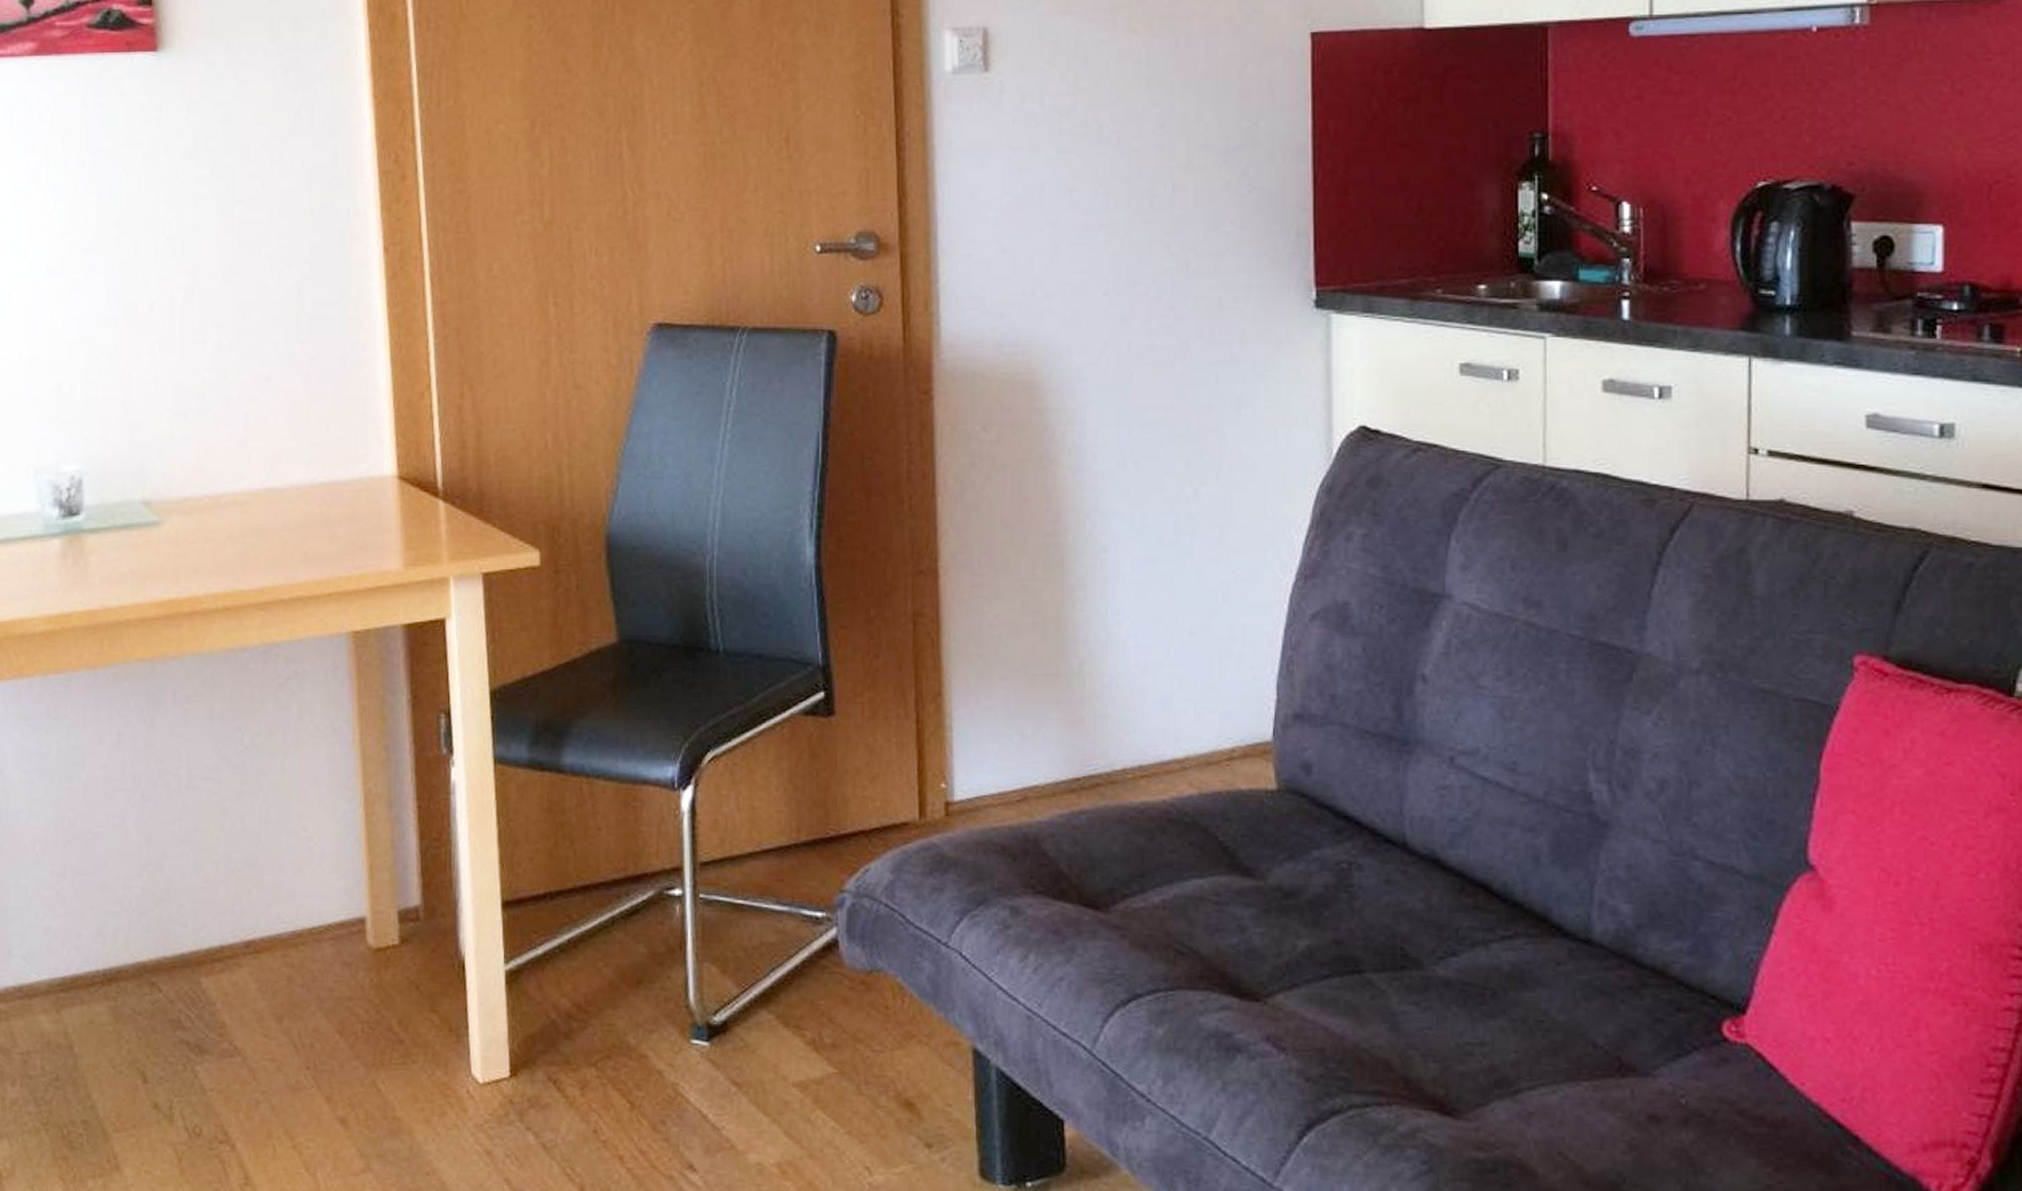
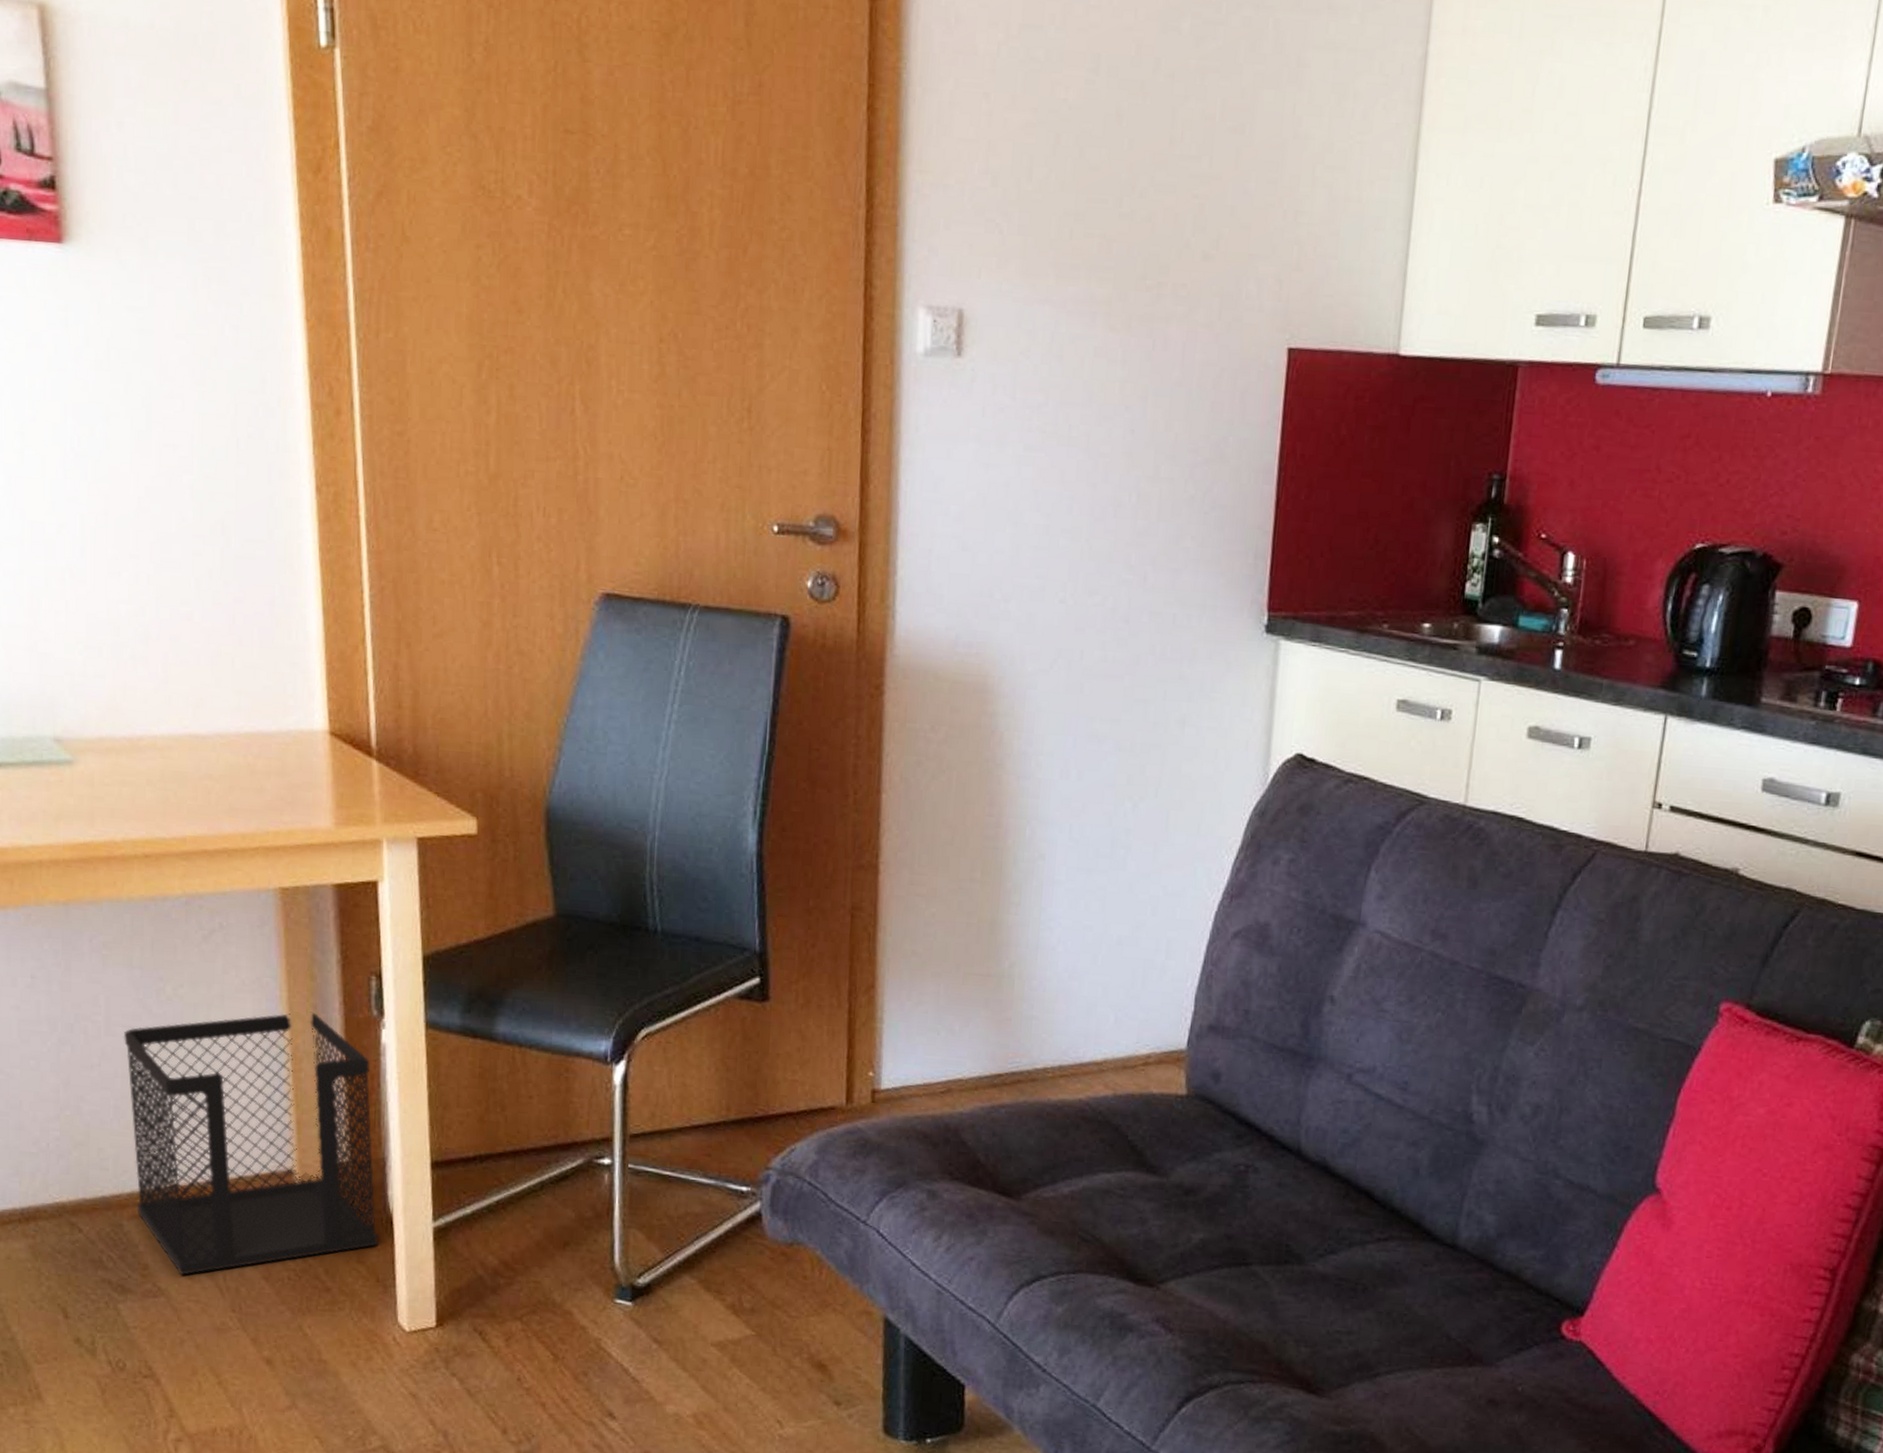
wastebasket: none [203,753,451,1034] -> present [123,1011,379,1276]

